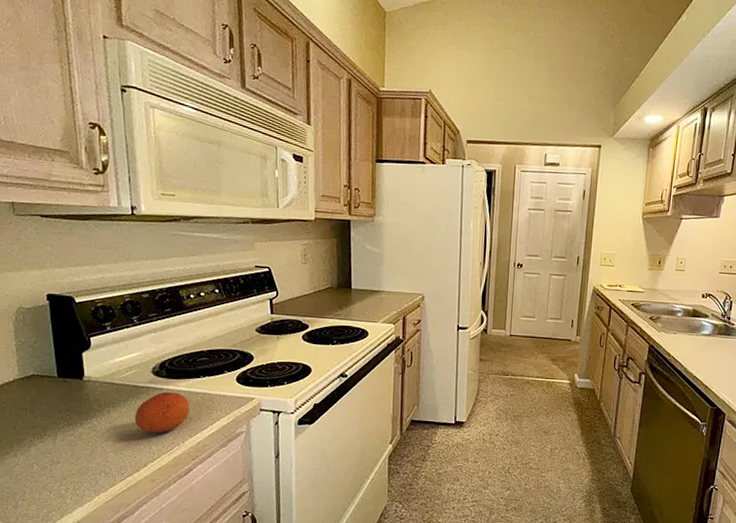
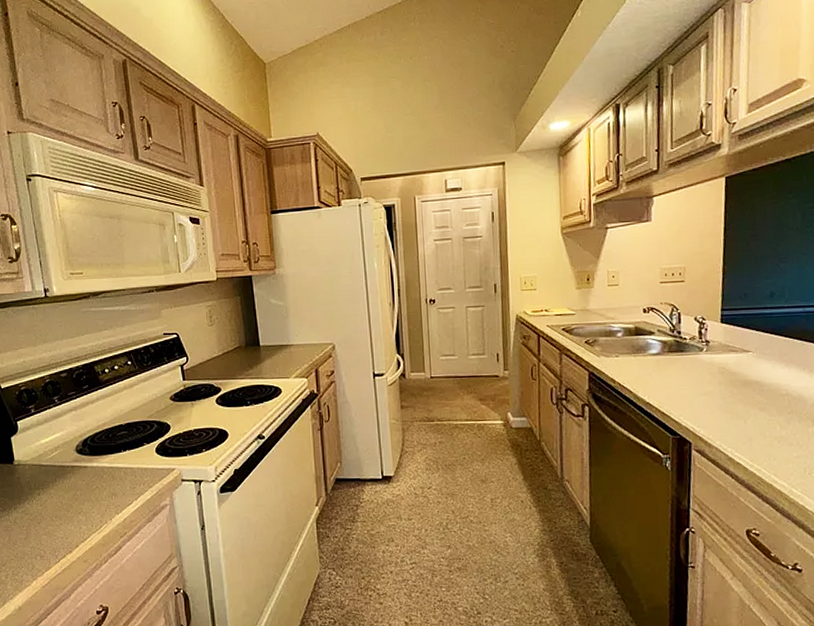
fruit: present [134,392,190,433] -> none [63,469,114,512]

